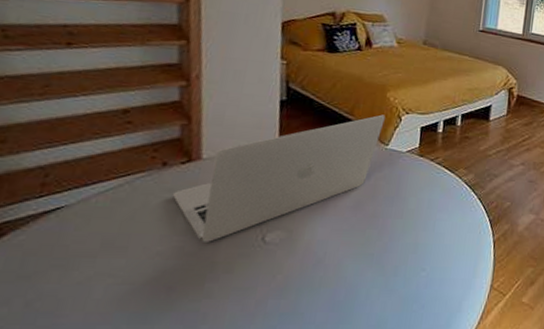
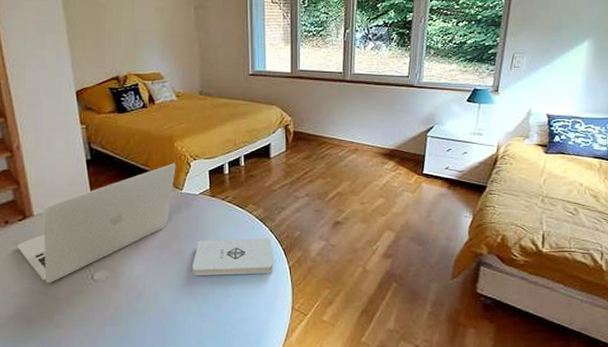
notepad: none [385,204,479,246] -> present [193,239,274,276]

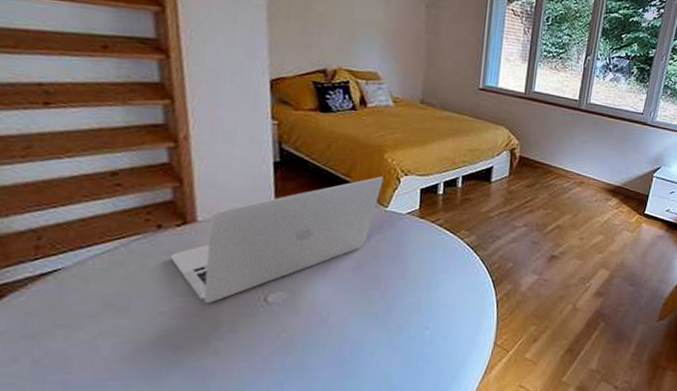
notepad: present [193,239,274,276] -> none [388,265,481,306]

